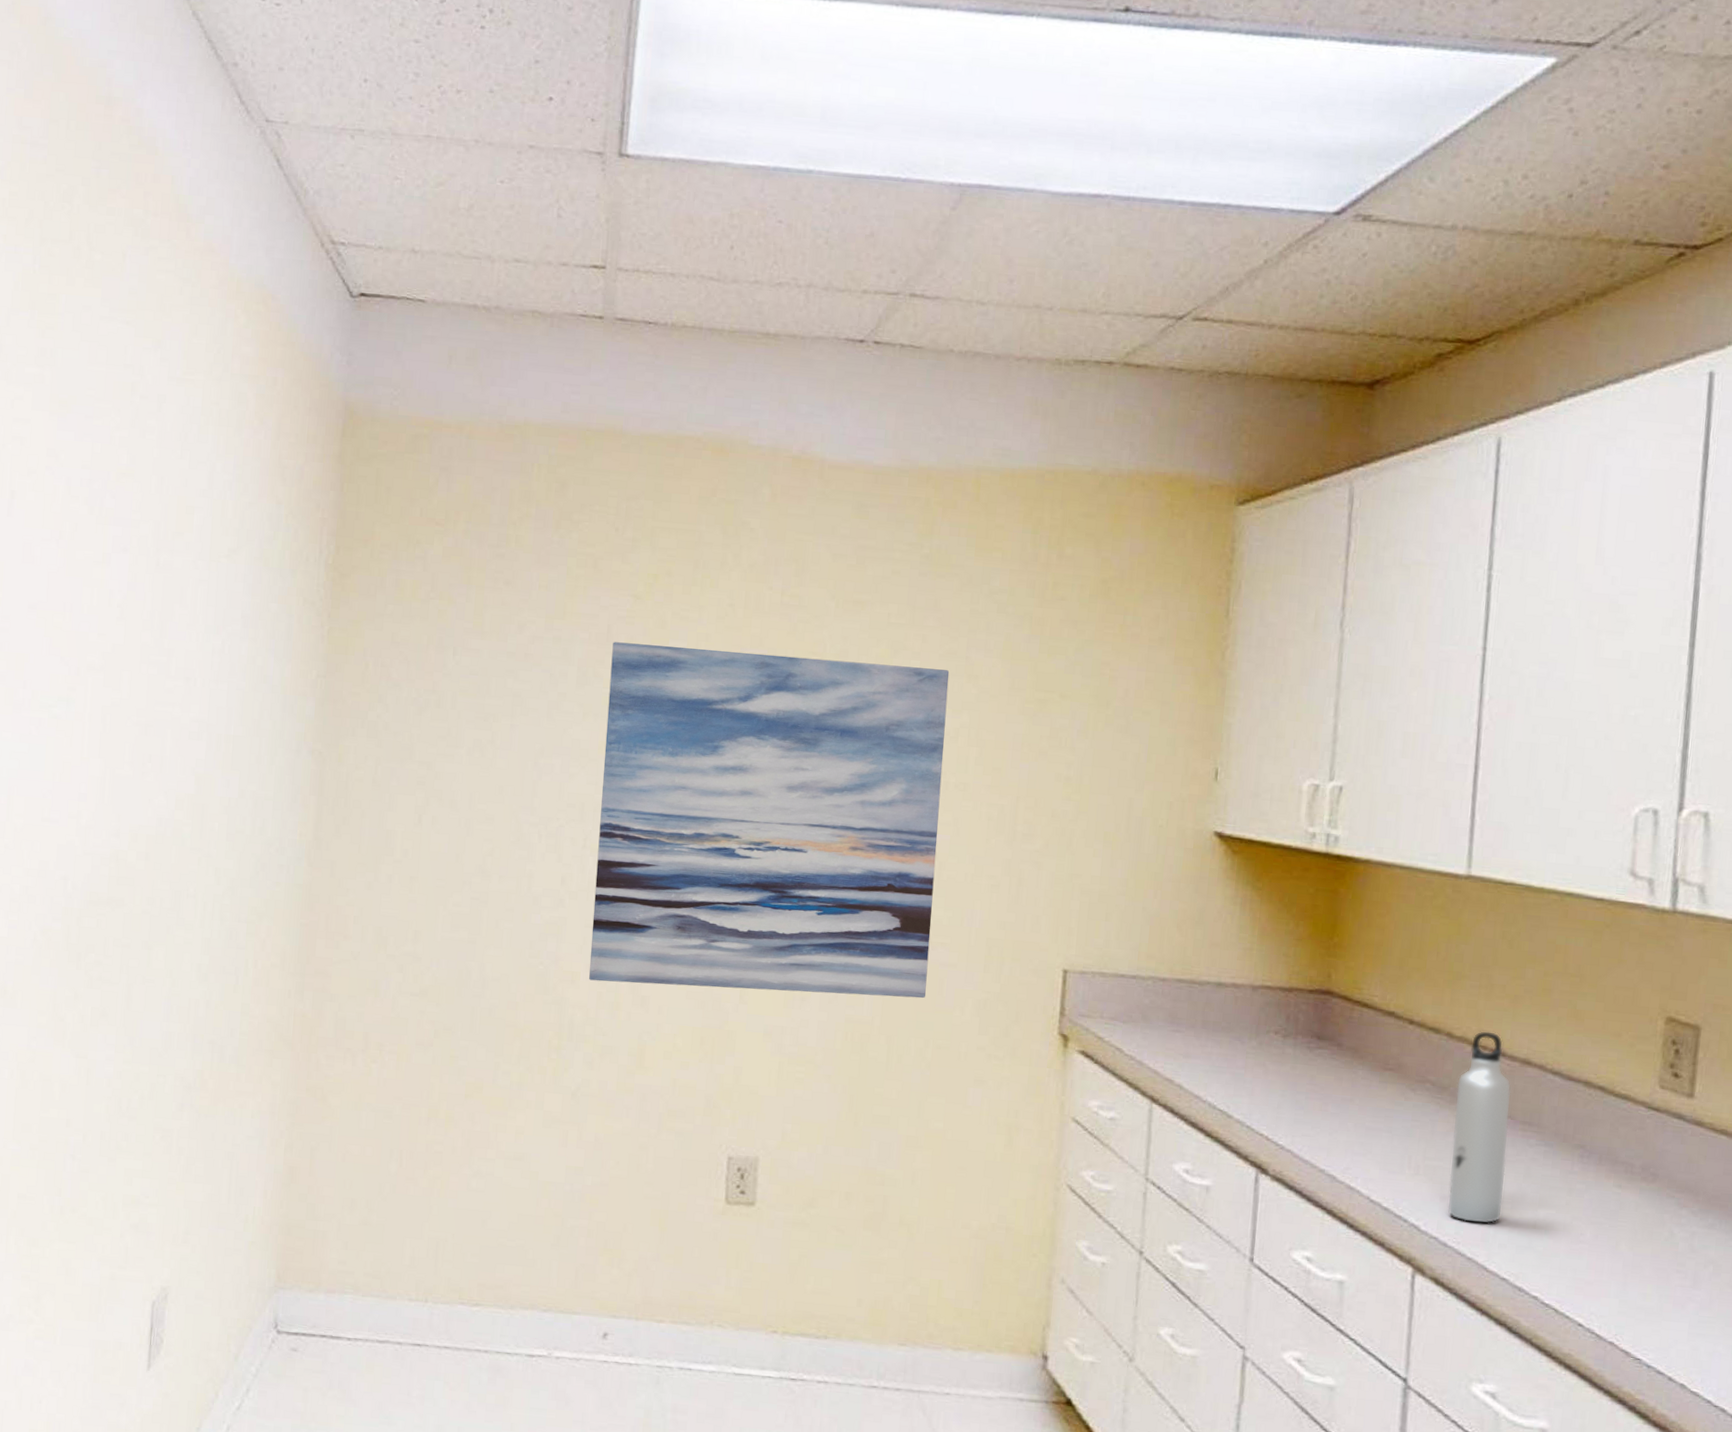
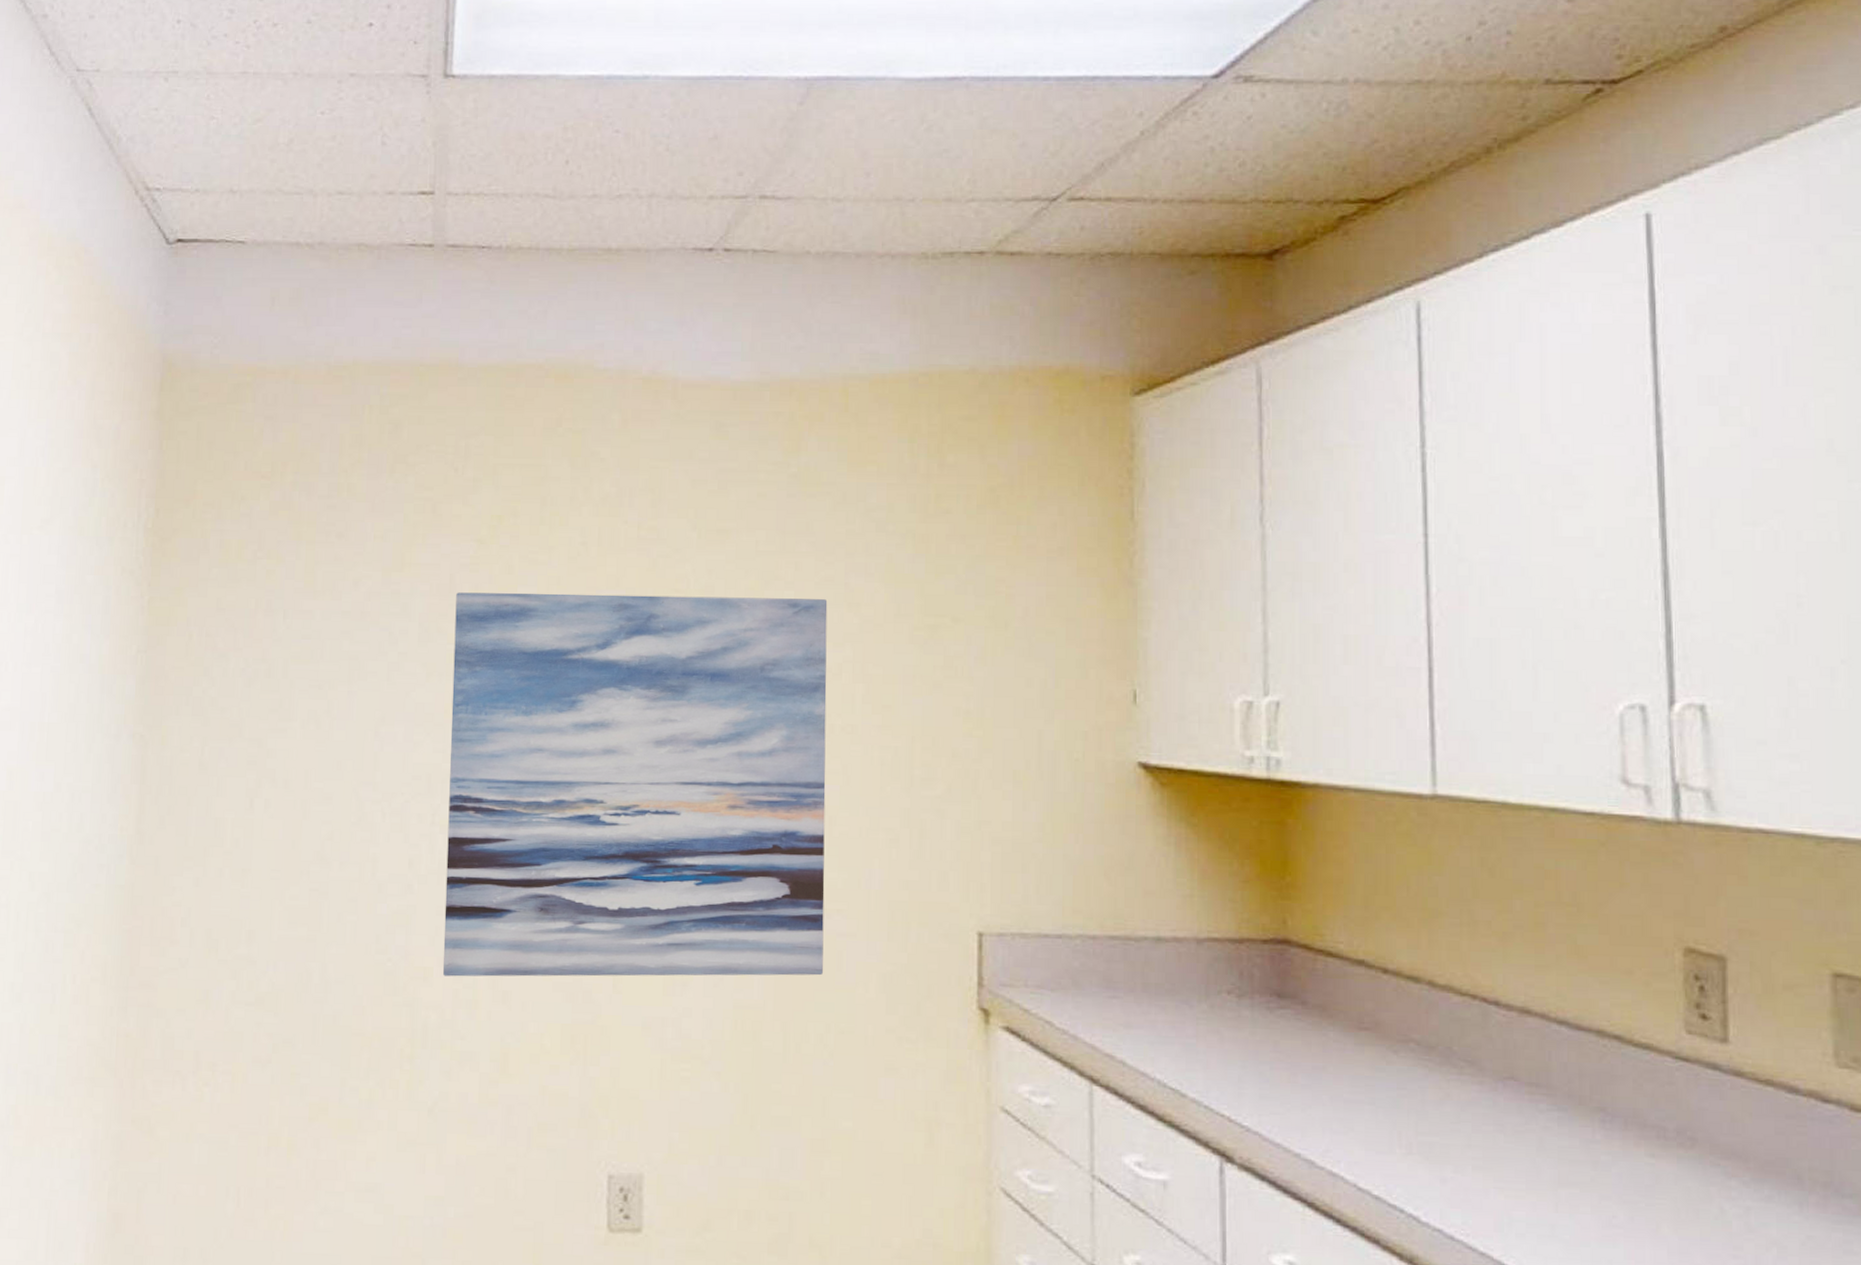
water bottle: present [1447,1031,1511,1224] -> none [1447,977,1515,1210]

